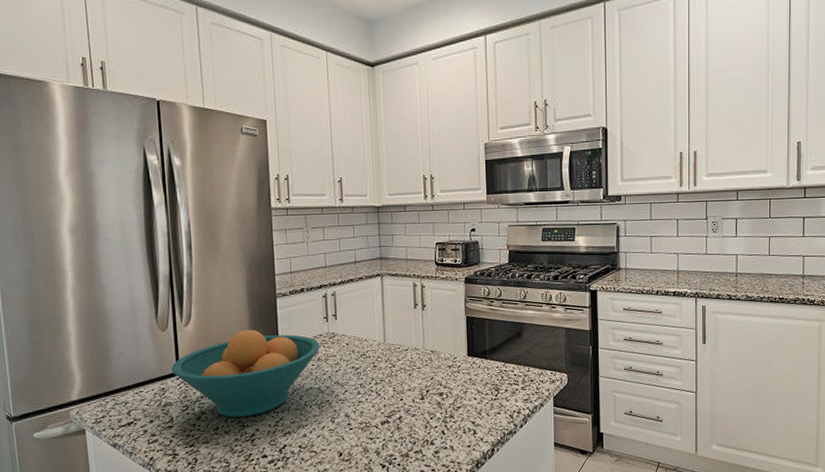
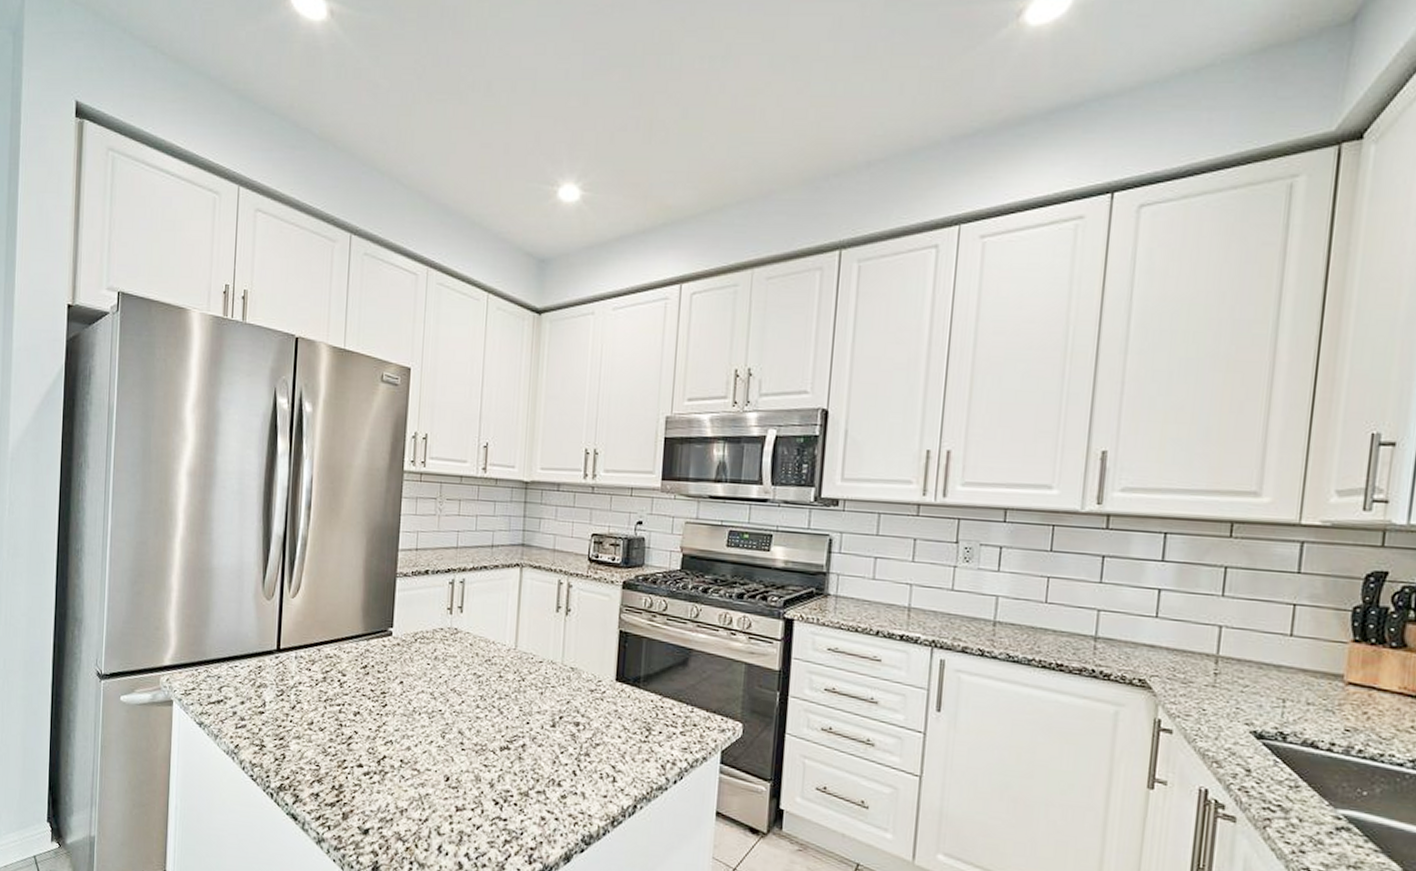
fruit bowl: present [171,329,320,417] -> none [271,610,439,715]

